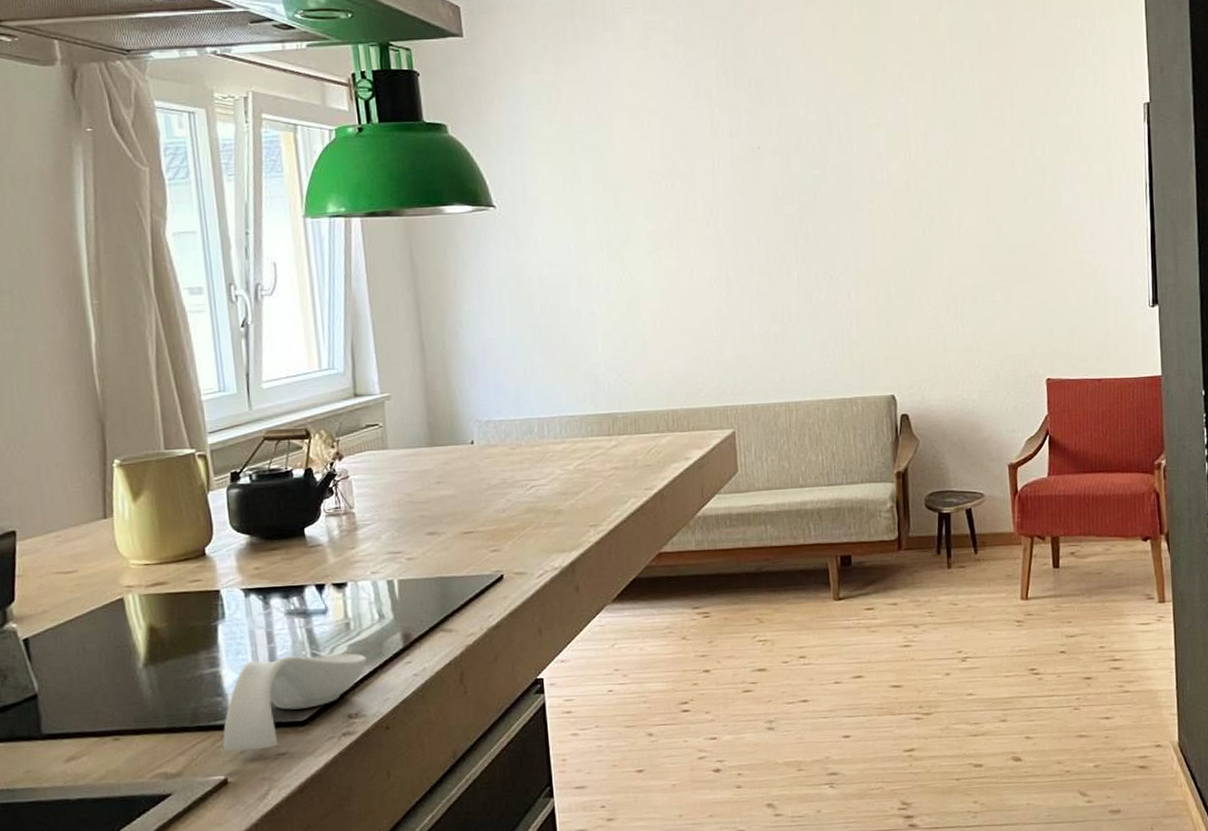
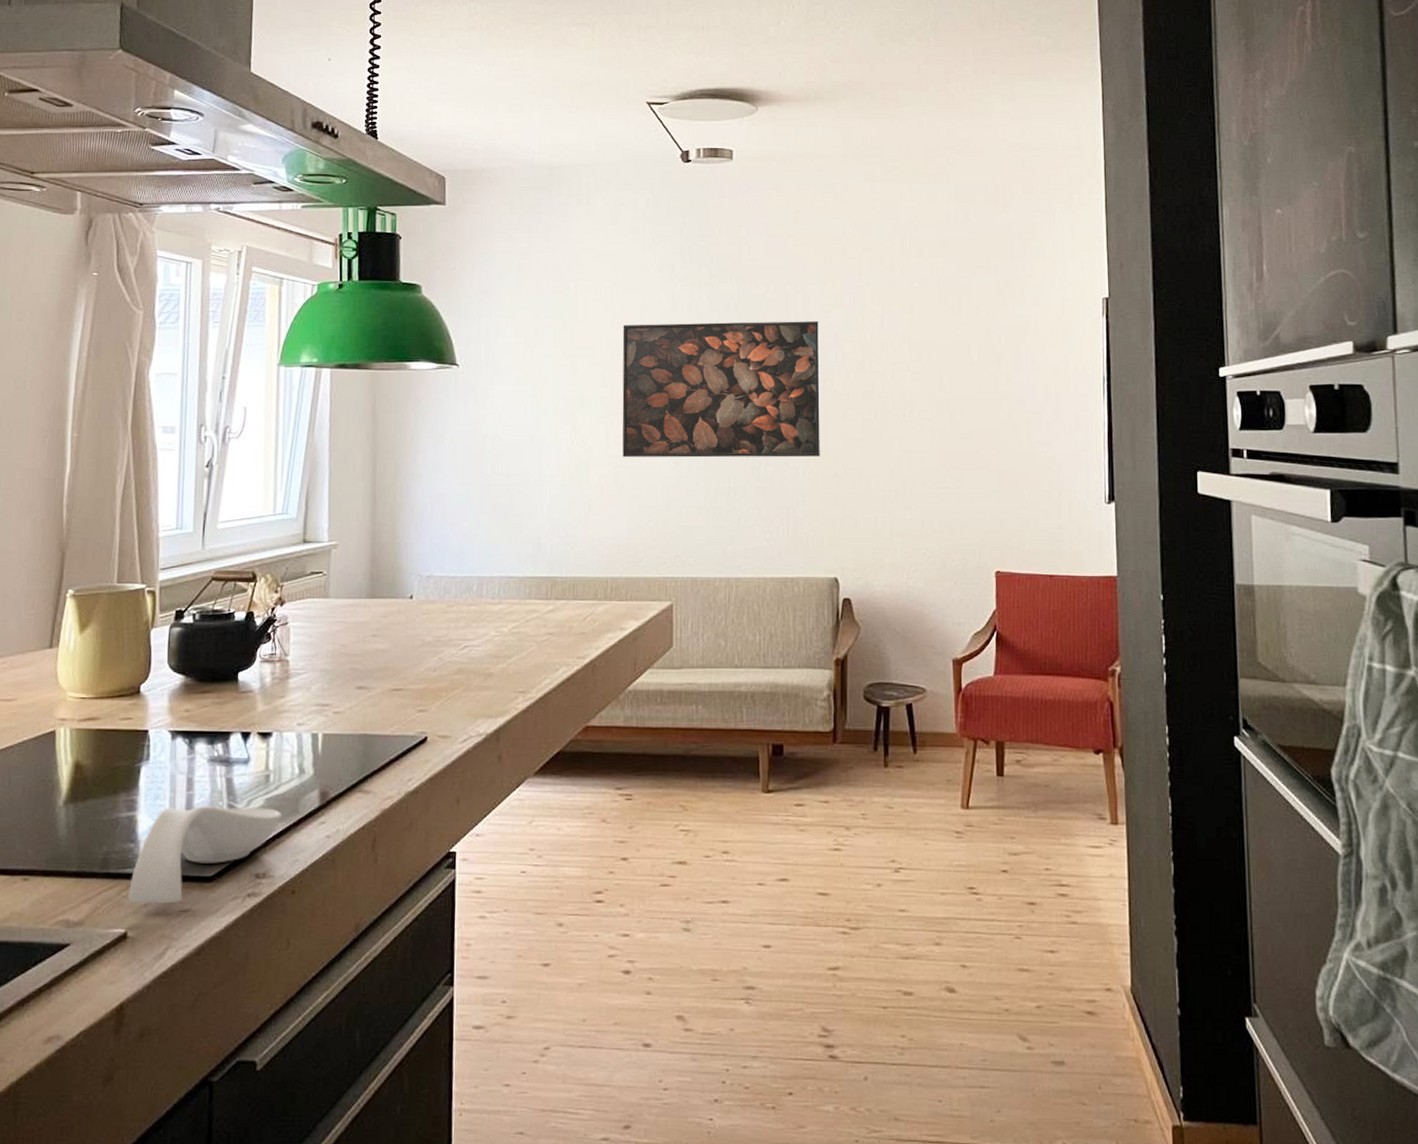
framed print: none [662,140,872,291] -> present [622,320,821,458]

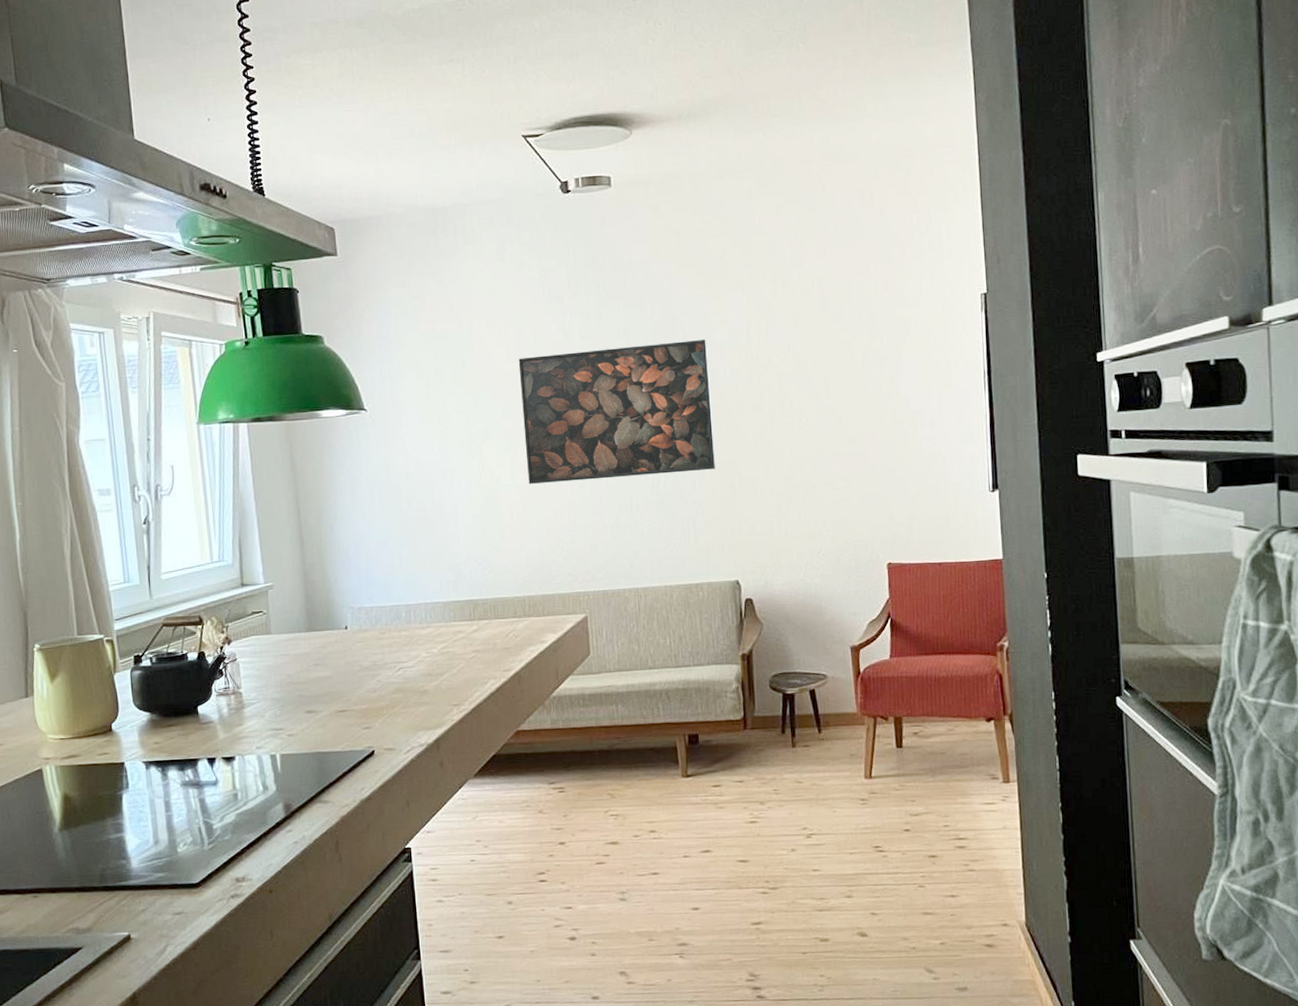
spoon rest: present [128,806,281,904] -> none [126,821,252,910]

